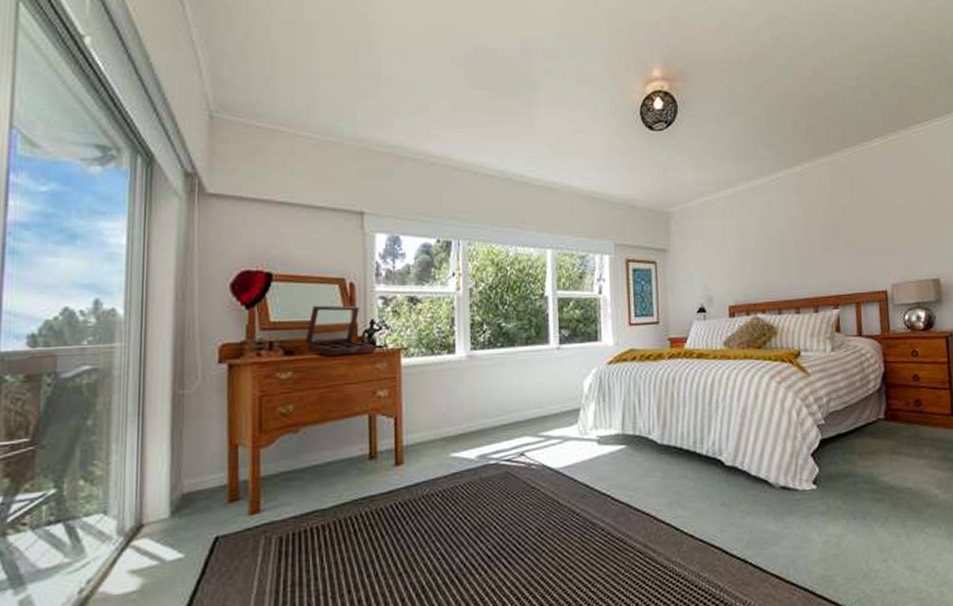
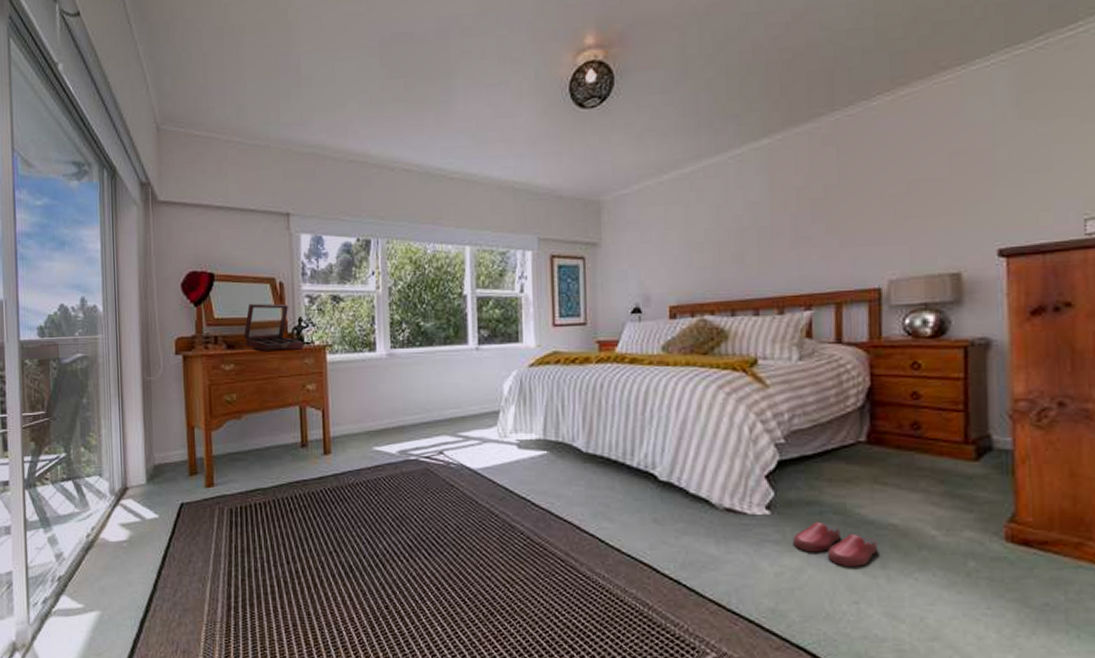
slippers: none [835,491,898,530] -> present [793,521,877,568]

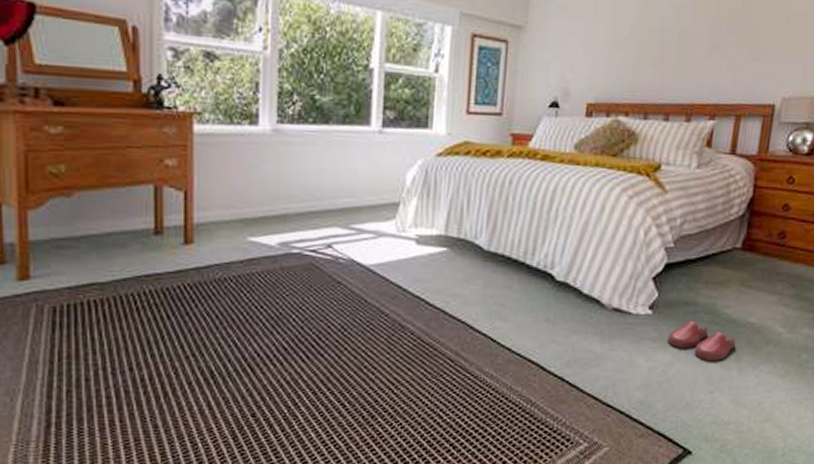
jewelry box: present [243,303,303,352] -> none [77,49,163,115]

